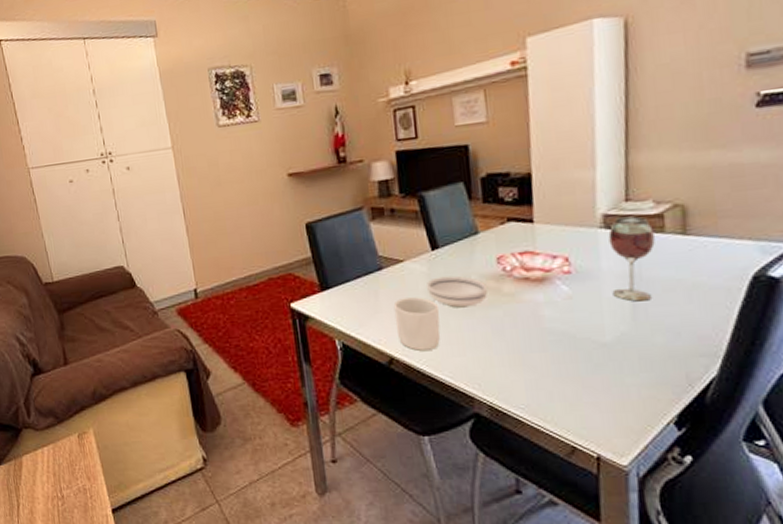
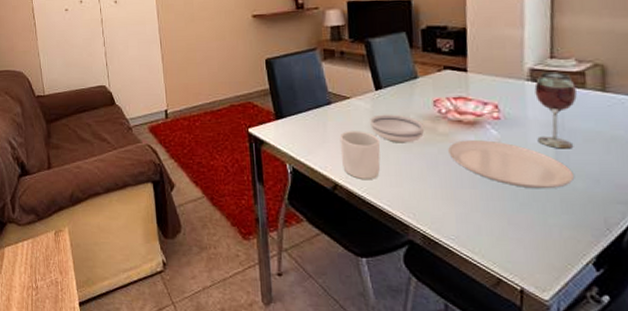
plate: none [515,297,653,347] -> present [448,140,574,189]

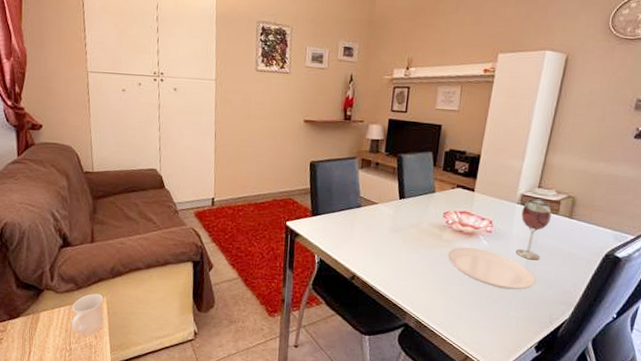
mug: none [35,224,68,273] -> present [72,293,104,337]
mug: present [339,131,381,179] -> none [361,231,396,273]
bowl: present [370,114,425,143] -> none [390,220,433,246]

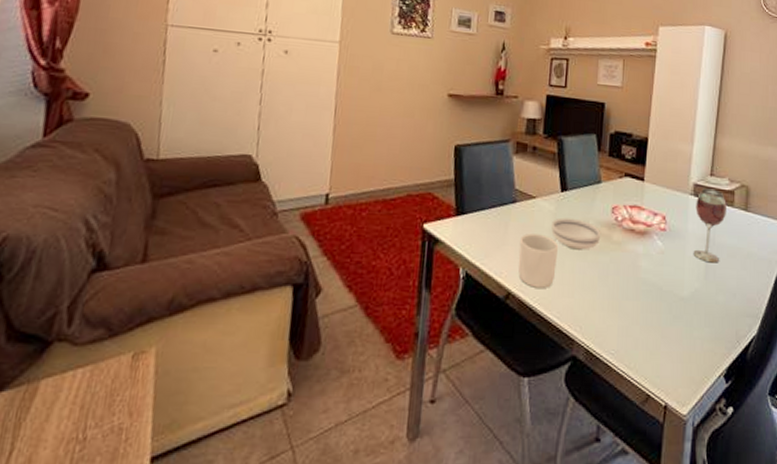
mug: present [72,293,104,337] -> none [91,342,152,415]
mug: none [361,231,396,273] -> present [518,233,559,288]
bowl: none [390,220,433,246] -> present [551,217,601,250]
plate: present [448,247,536,290] -> none [619,250,717,302]

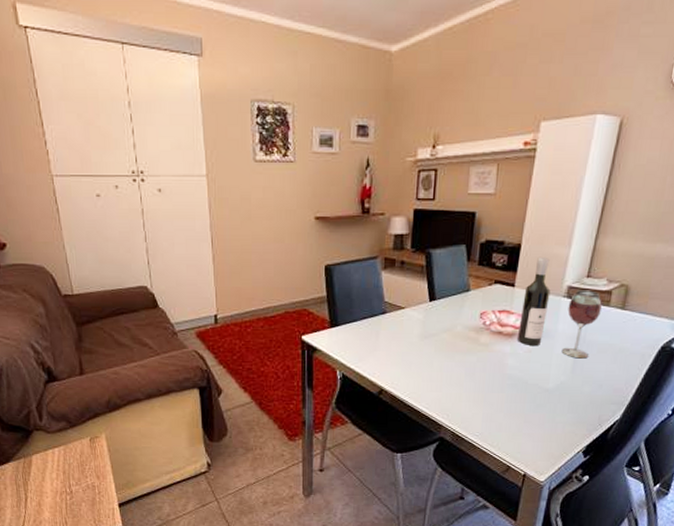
mug: present [518,233,559,288] -> none [389,340,428,385]
bowl: present [551,217,601,250] -> none [420,324,469,352]
bottle: none [649,151,678,246] -> present [516,256,551,345]

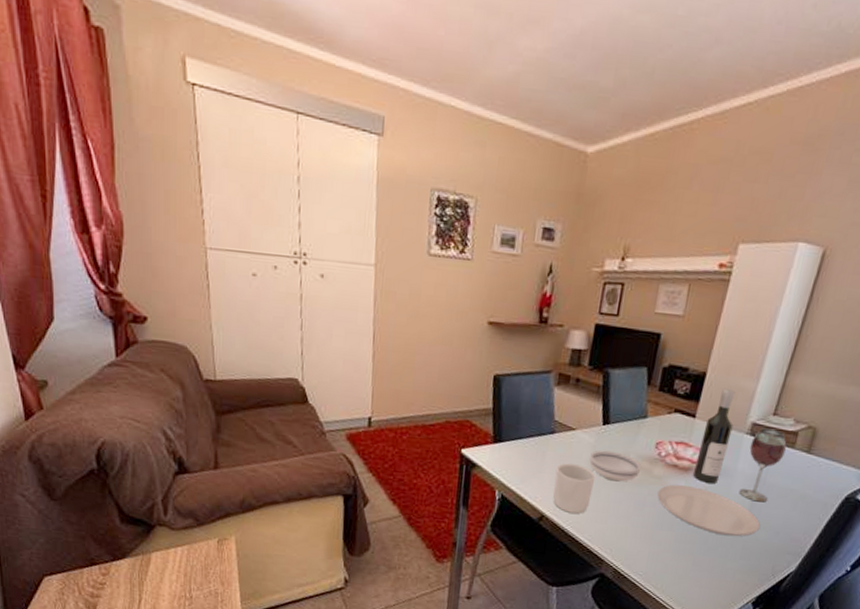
mug: none [389,340,428,385] -> present [553,463,596,514]
bowl: none [420,324,469,352] -> present [589,450,642,482]
plate: none [486,350,584,393] -> present [657,484,760,537]

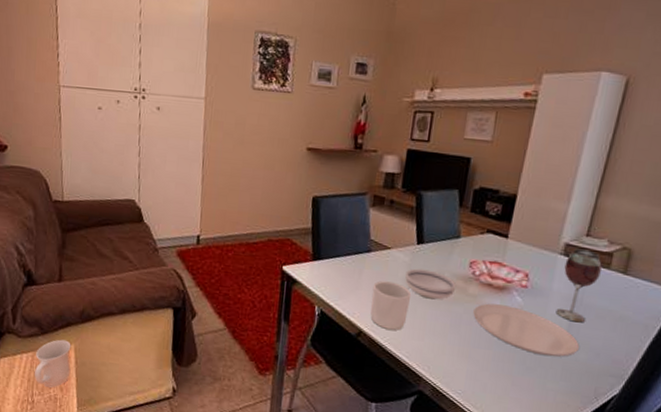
mug: none [192,531,232,583] -> present [35,339,71,389]
bottle: present [692,388,736,483] -> none [507,209,547,303]

